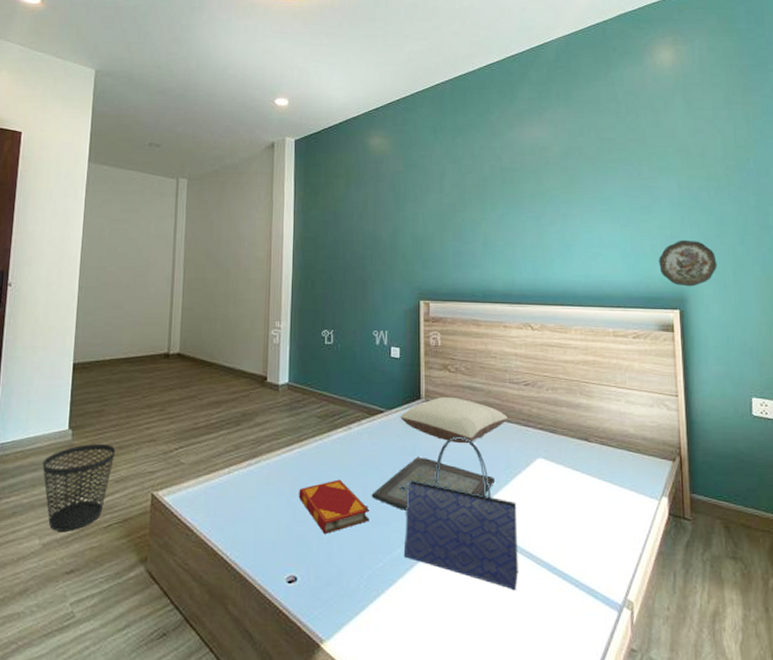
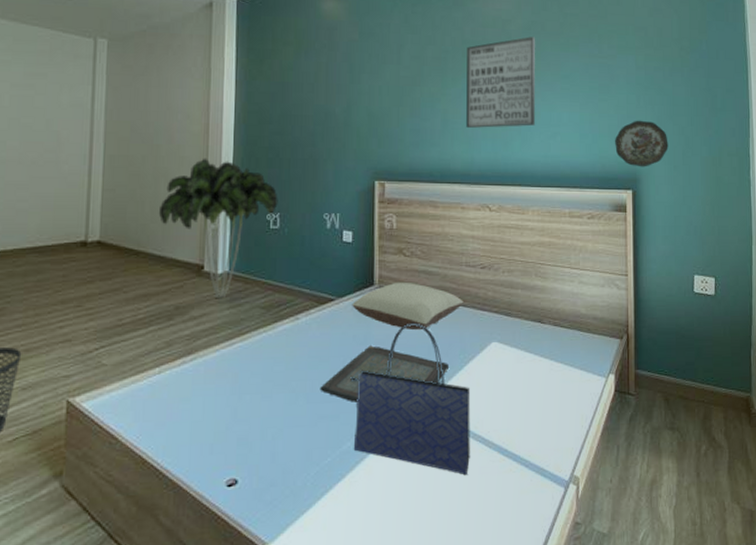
indoor plant: none [228,280,332,408] -> present [158,158,278,299]
hardback book: present [298,479,370,534] -> none [240,373,318,432]
wall art: none [505,162,576,251] -> present [466,37,536,129]

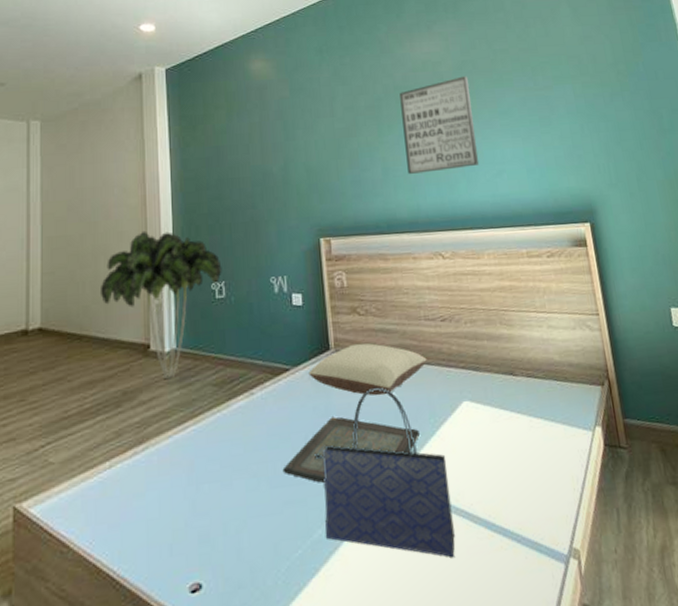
decorative plate: present [614,120,668,167] -> none [563,149,621,198]

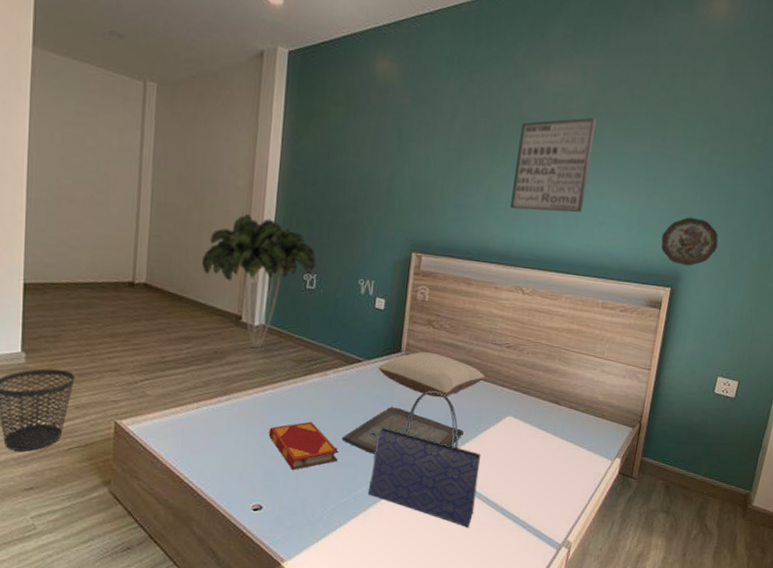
hardback book: none [197,456,283,525] -> present [268,421,339,470]
decorative plate: none [563,149,621,198] -> present [661,217,719,266]

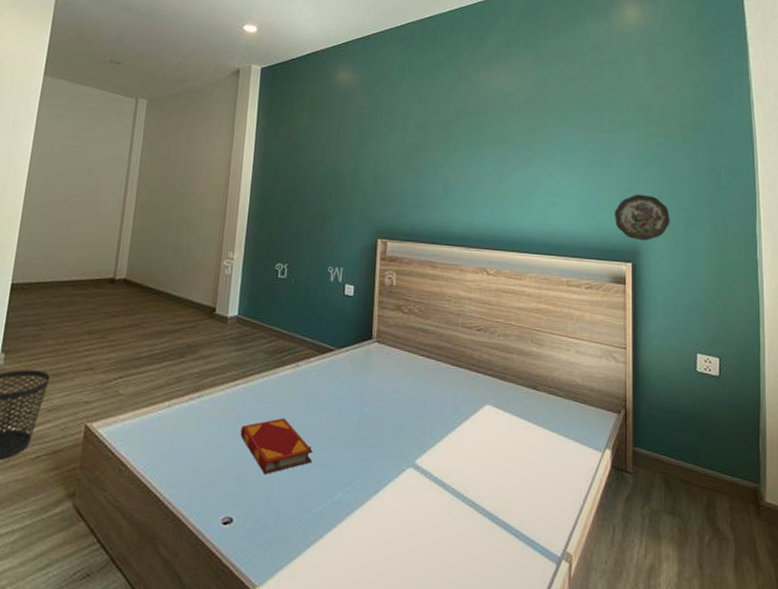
indoor plant: present [201,213,316,349] -> none [179,209,287,341]
serving tray: present [341,406,465,454] -> none [315,398,443,453]
tote bag: present [367,390,482,527] -> none [344,378,463,538]
pillow: present [378,351,485,398] -> none [350,337,458,387]
wall art: present [510,117,597,213] -> none [467,110,537,195]

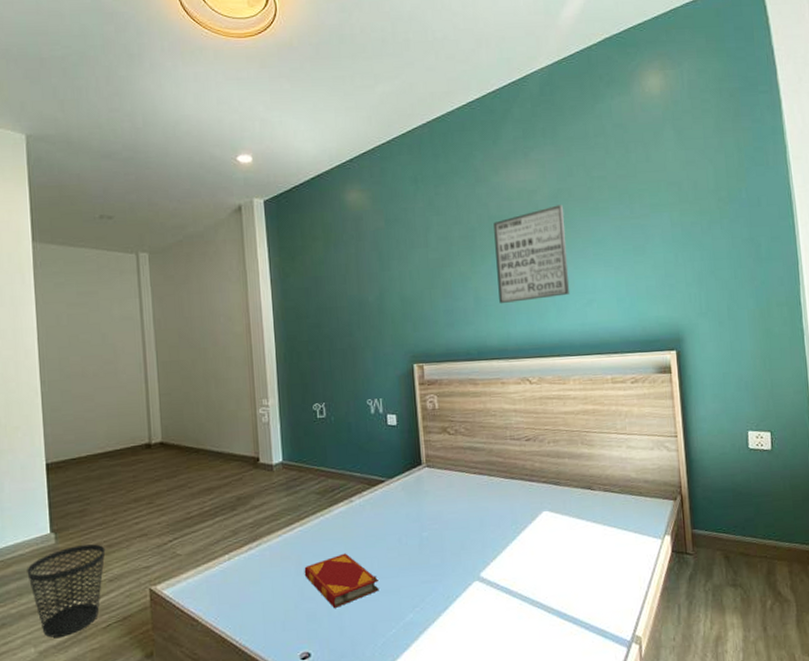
wall art: none [467,110,537,195] -> present [493,205,570,304]
decorative plate: present [614,194,670,241] -> none [653,278,712,327]

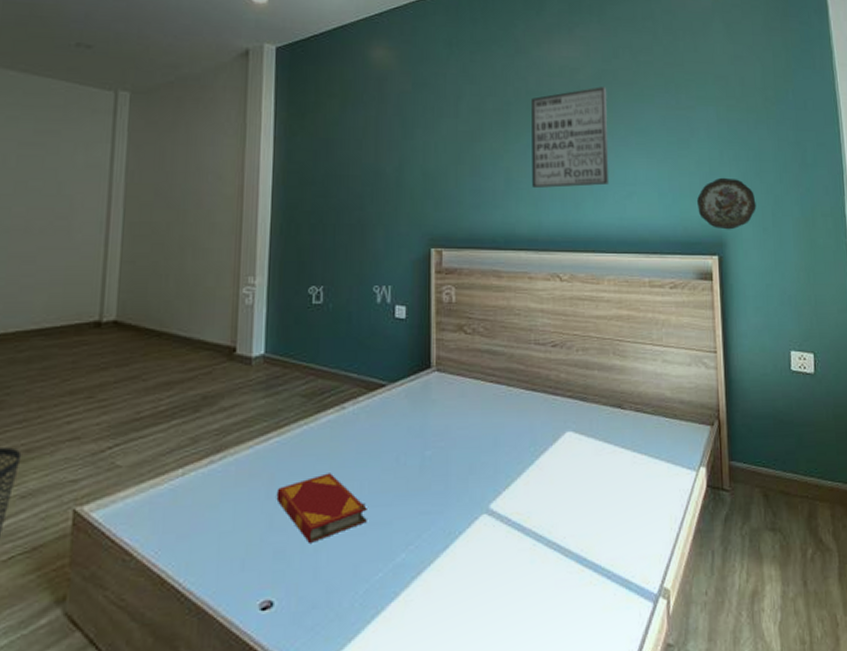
decorative plate: none [653,278,712,327] -> present [696,177,756,230]

